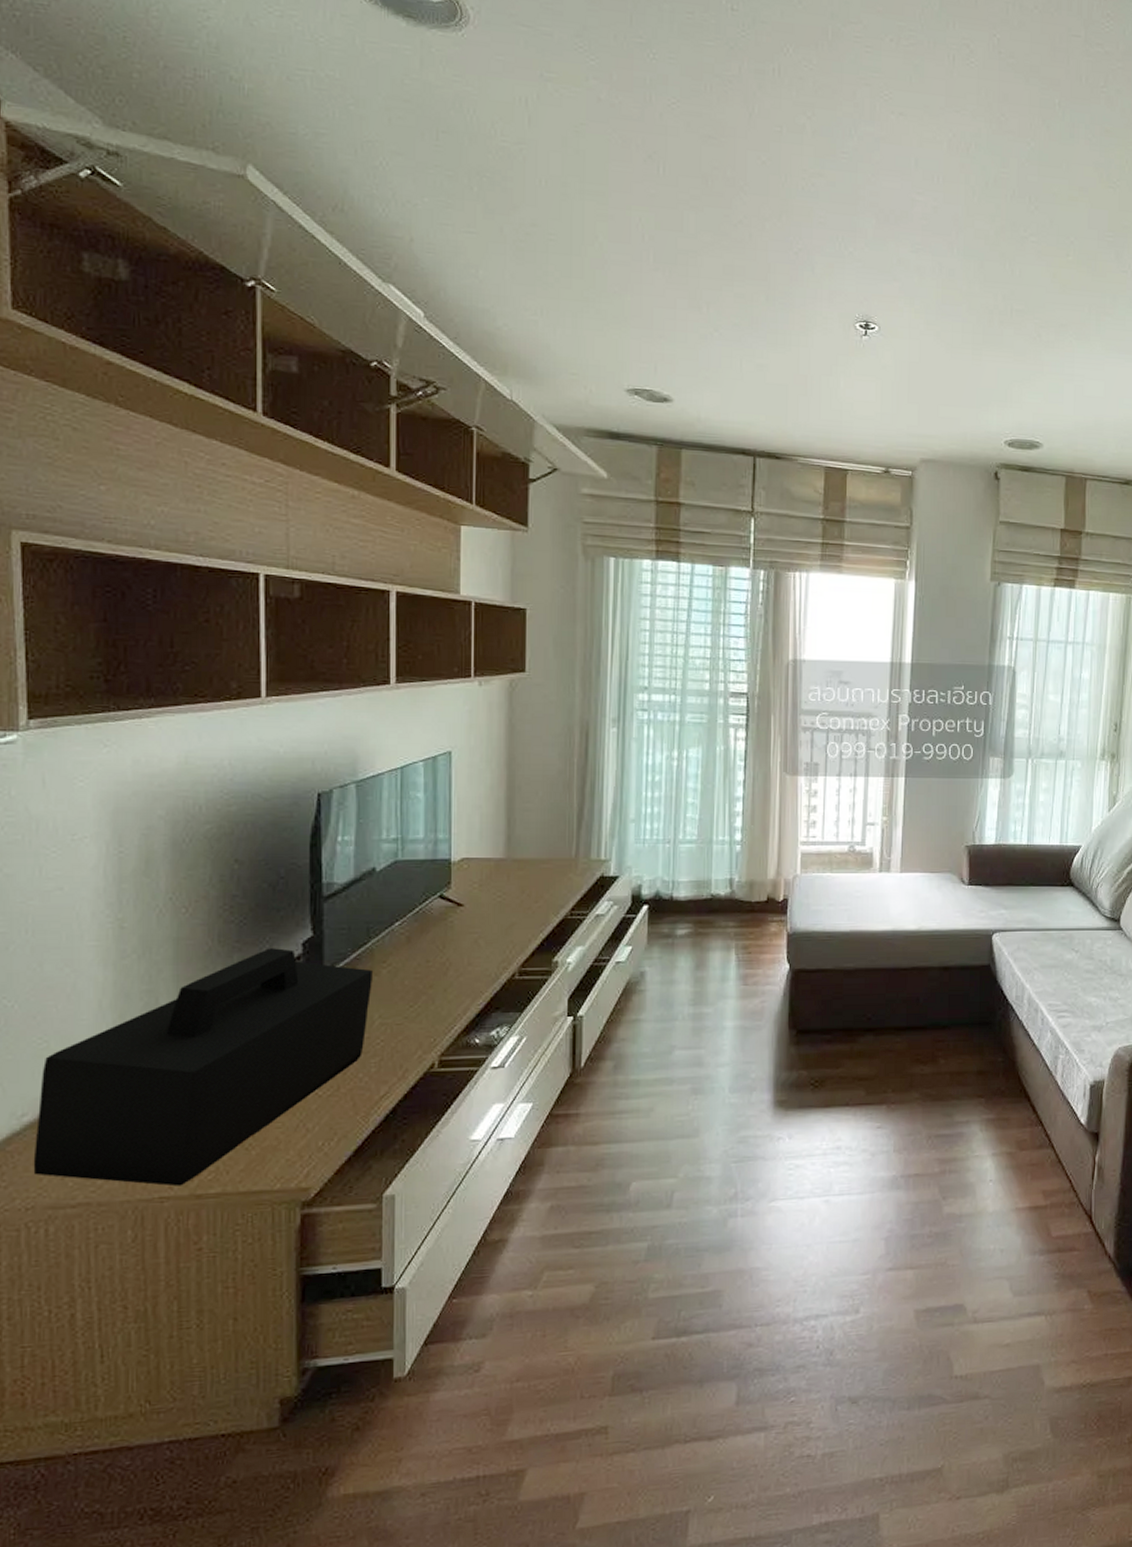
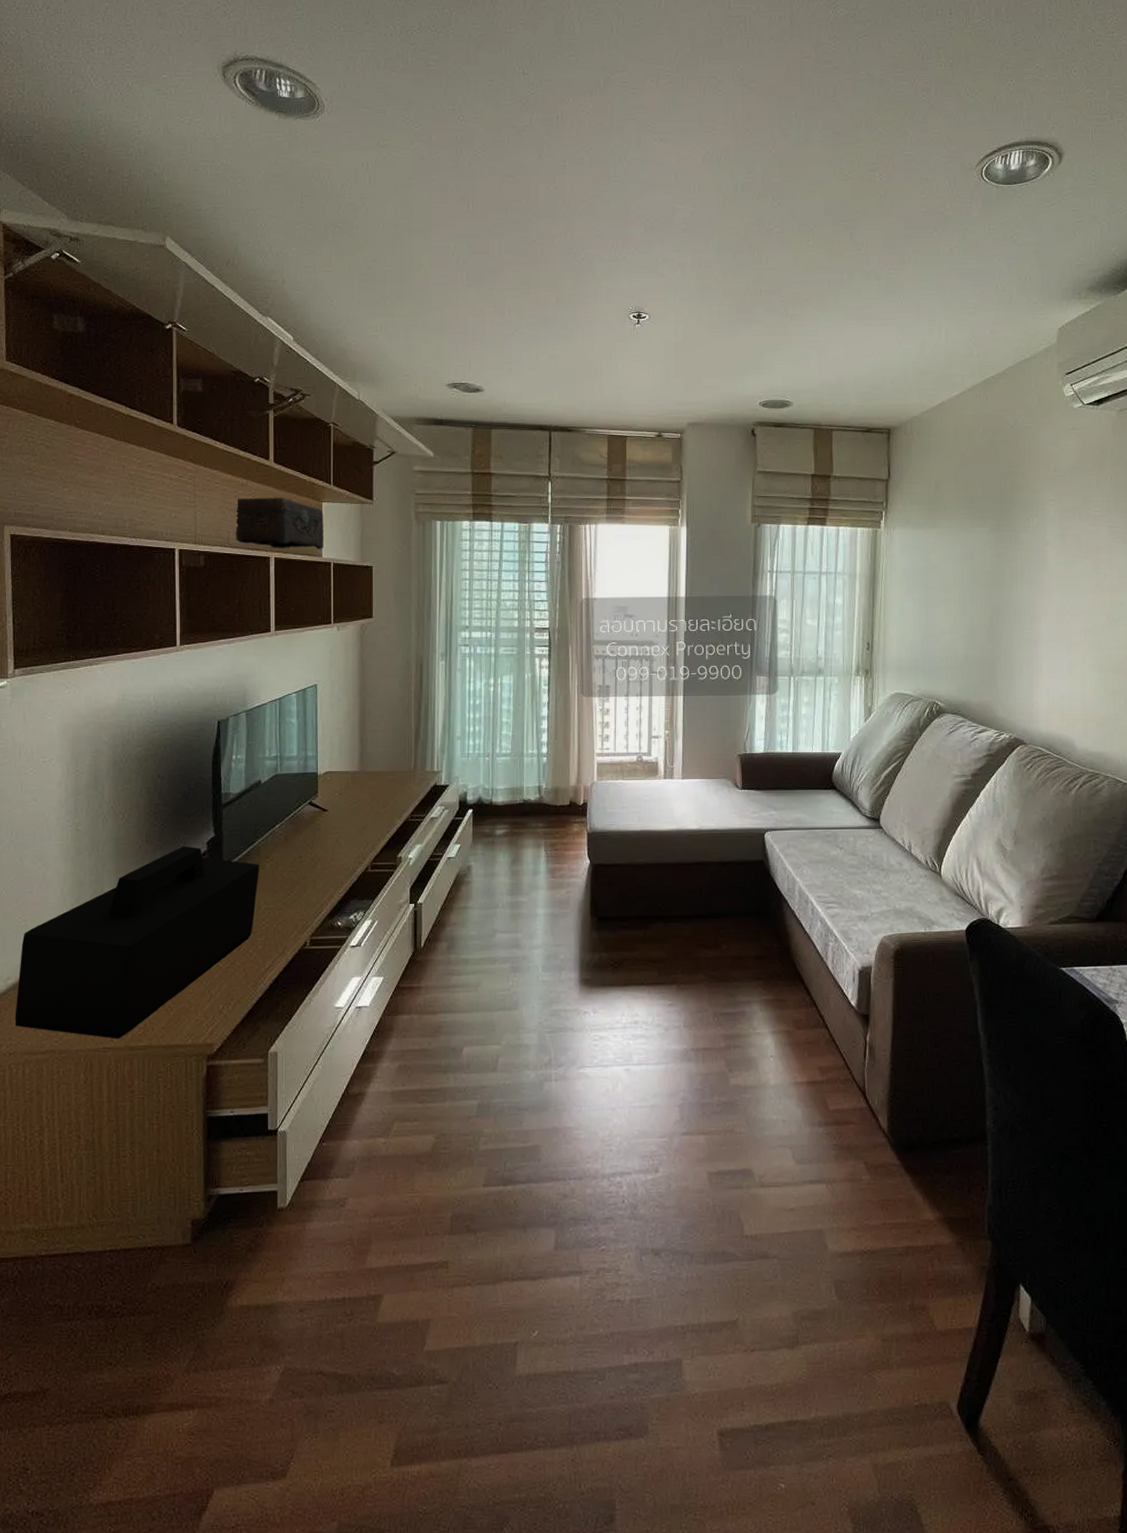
decorative box: none [342,514,464,585] -> present [234,497,325,550]

